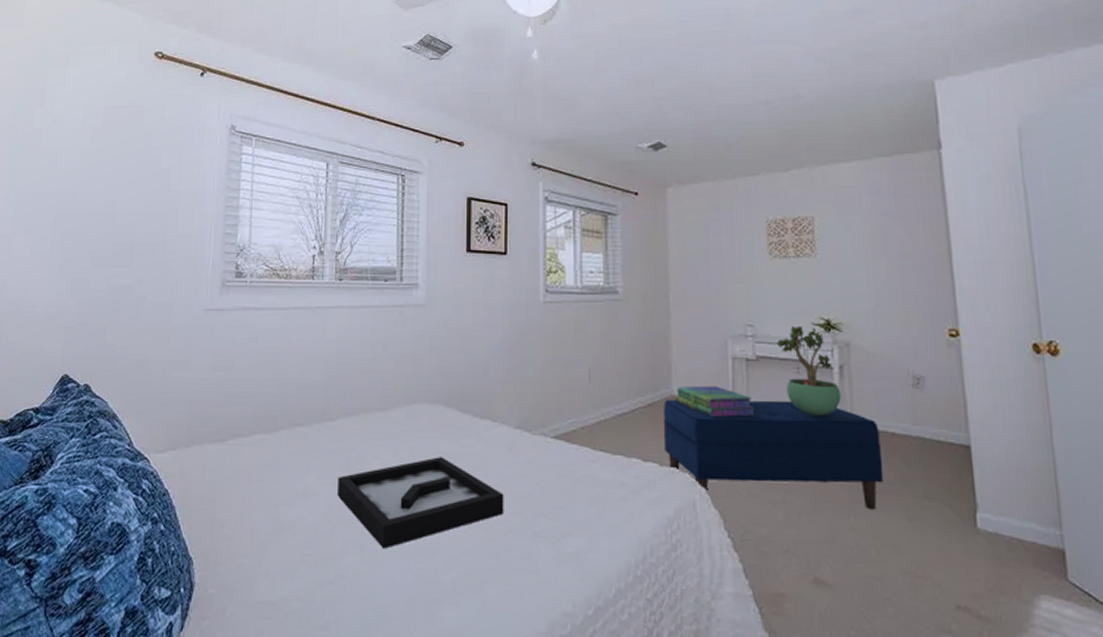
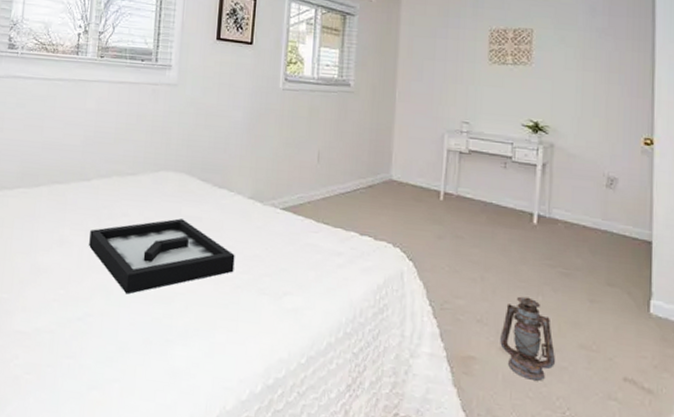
bench: present [663,399,884,511] -> none [379,182,573,292]
stack of books: present [675,385,755,418] -> none [393,172,464,203]
potted plant: present [776,325,841,416] -> none [488,125,542,207]
lantern: none [812,519,878,617] -> present [500,296,556,381]

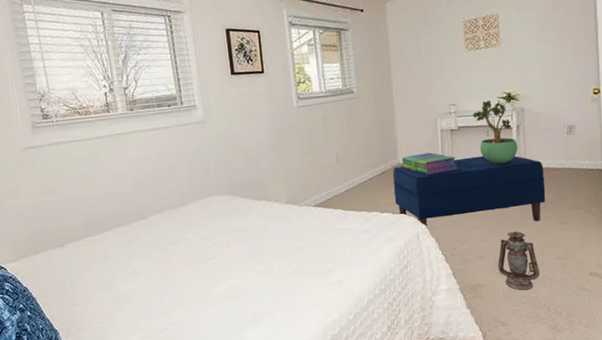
decorative tray: present [89,218,235,295] -> none [157,232,284,301]
bench: none [379,182,573,292] -> present [393,155,546,226]
stack of books: none [393,172,464,203] -> present [400,152,458,176]
potted plant: none [488,125,542,207] -> present [472,100,518,164]

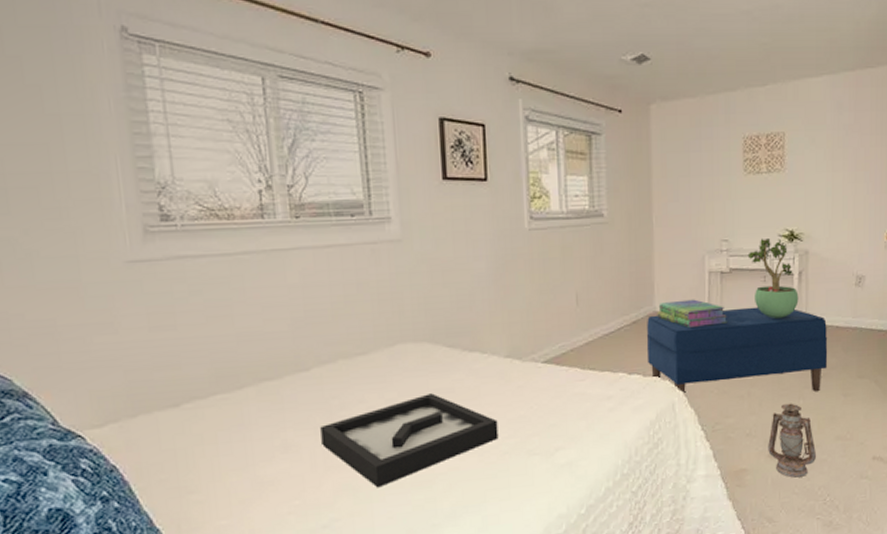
decorative tray: none [157,232,284,301] -> present [320,393,499,488]

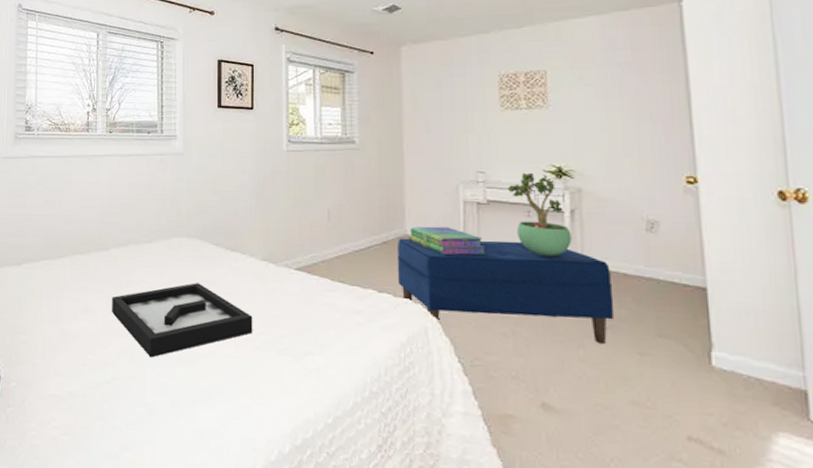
lantern: present [768,403,817,478] -> none [540,351,606,441]

